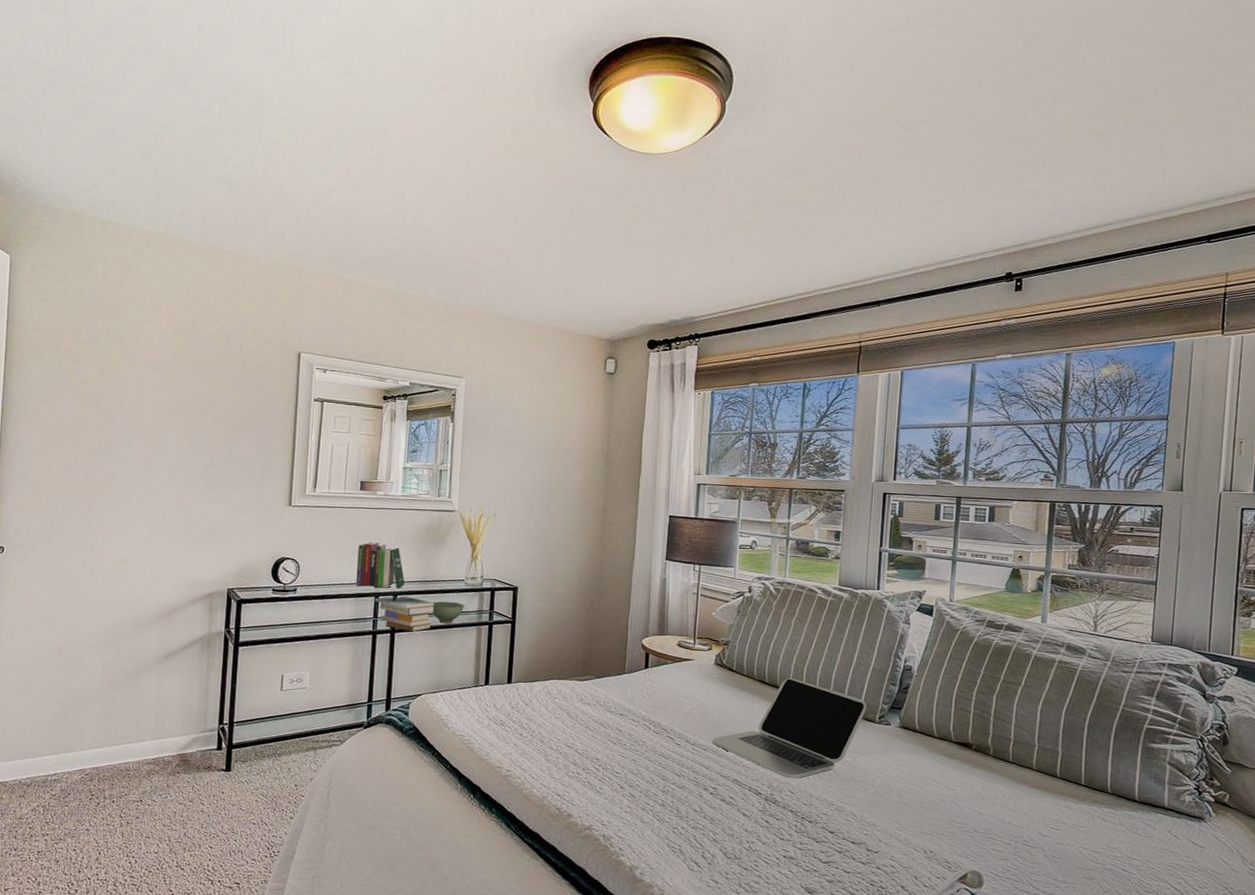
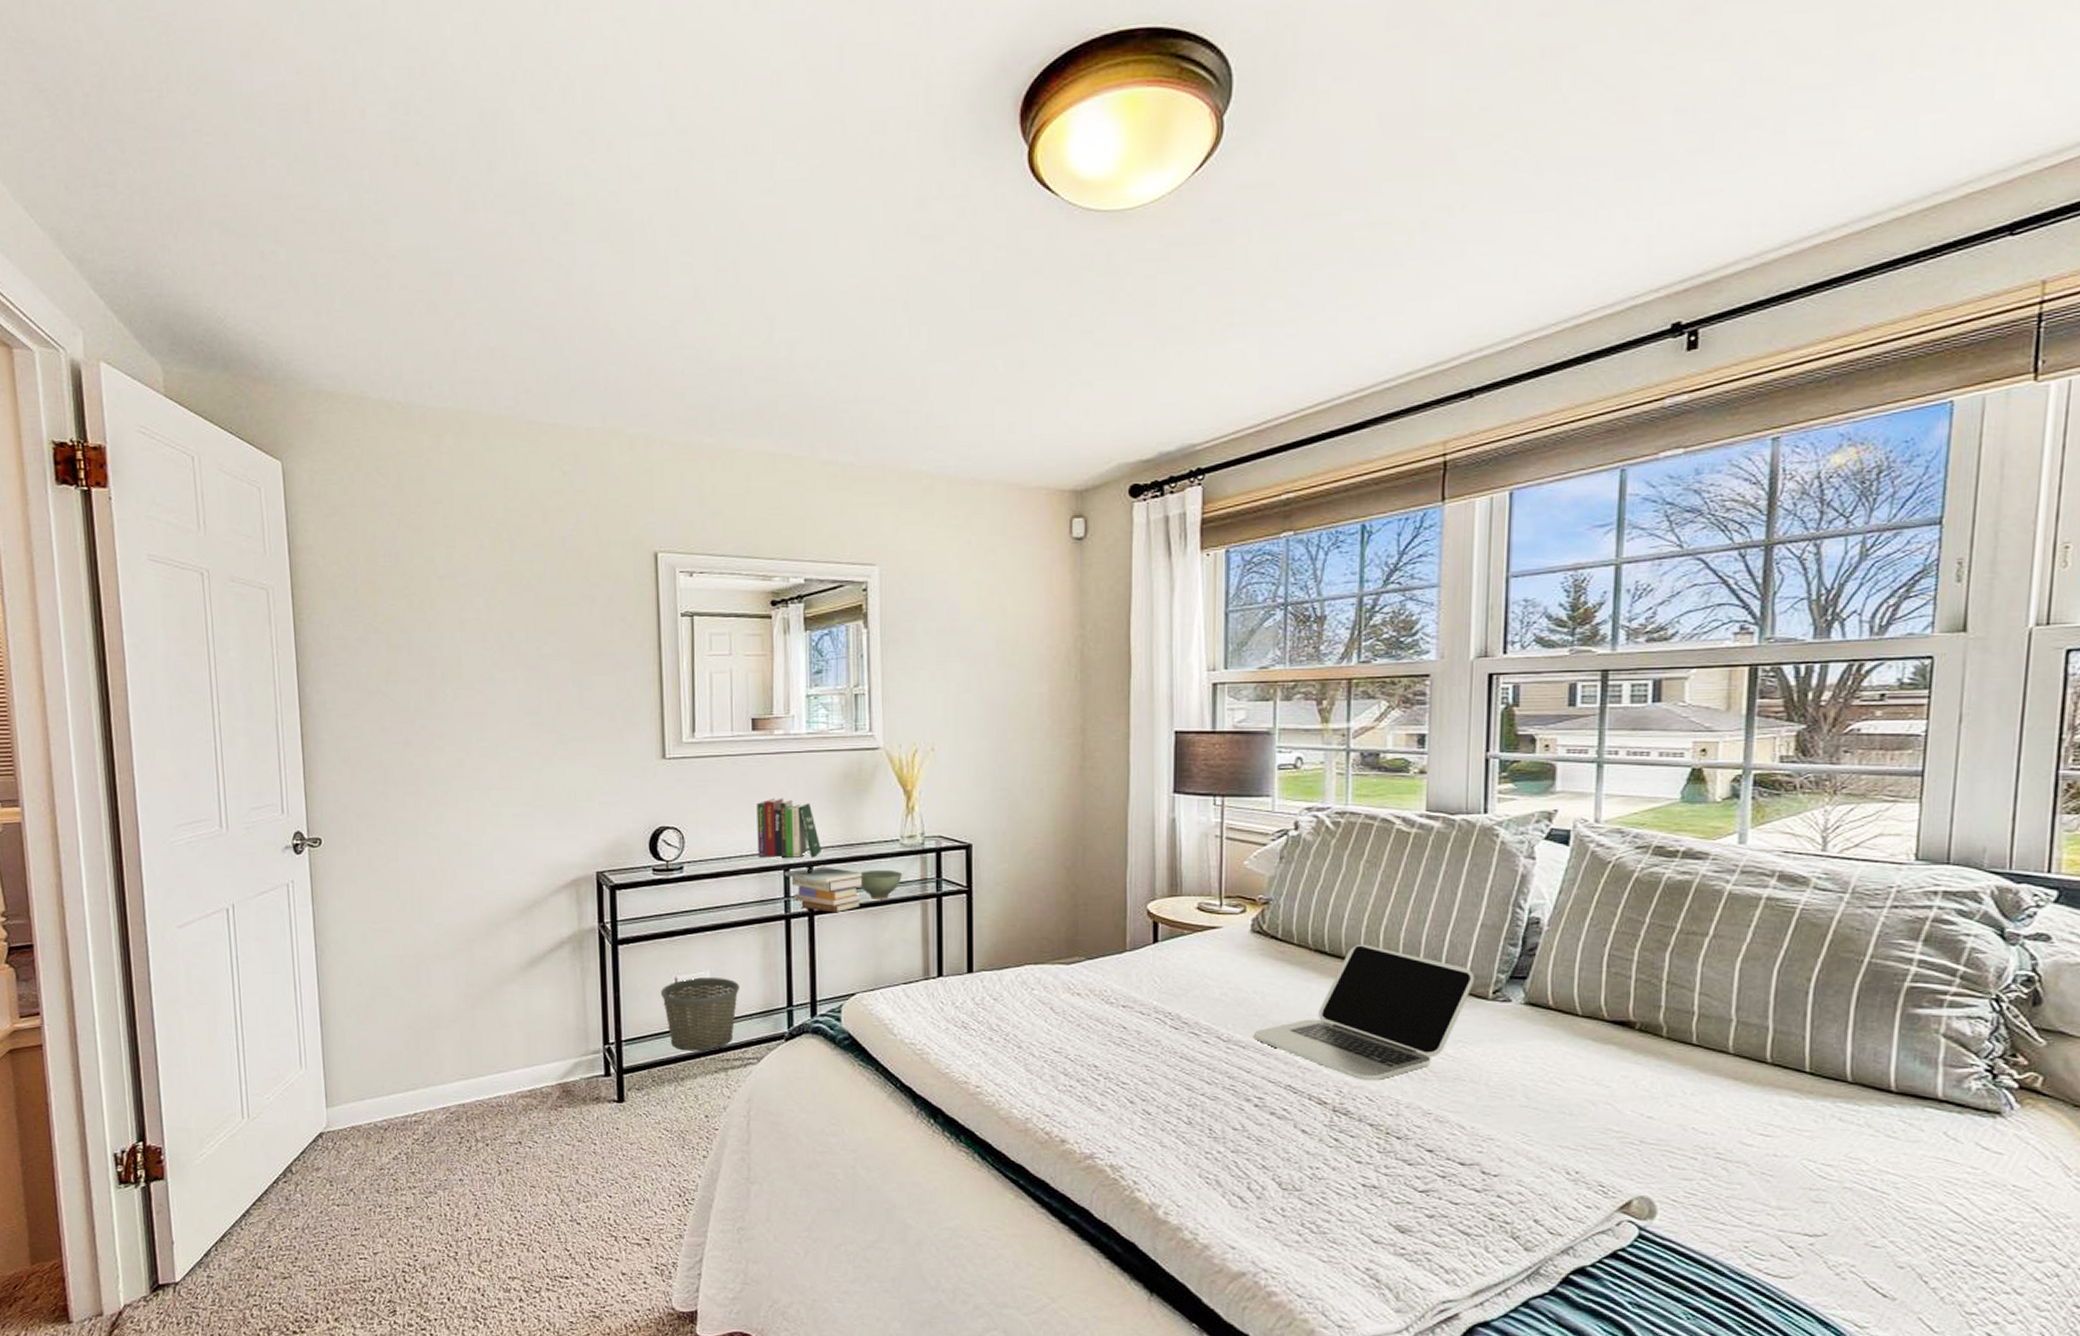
basket: none [269,675,332,733] -> present [661,977,739,1051]

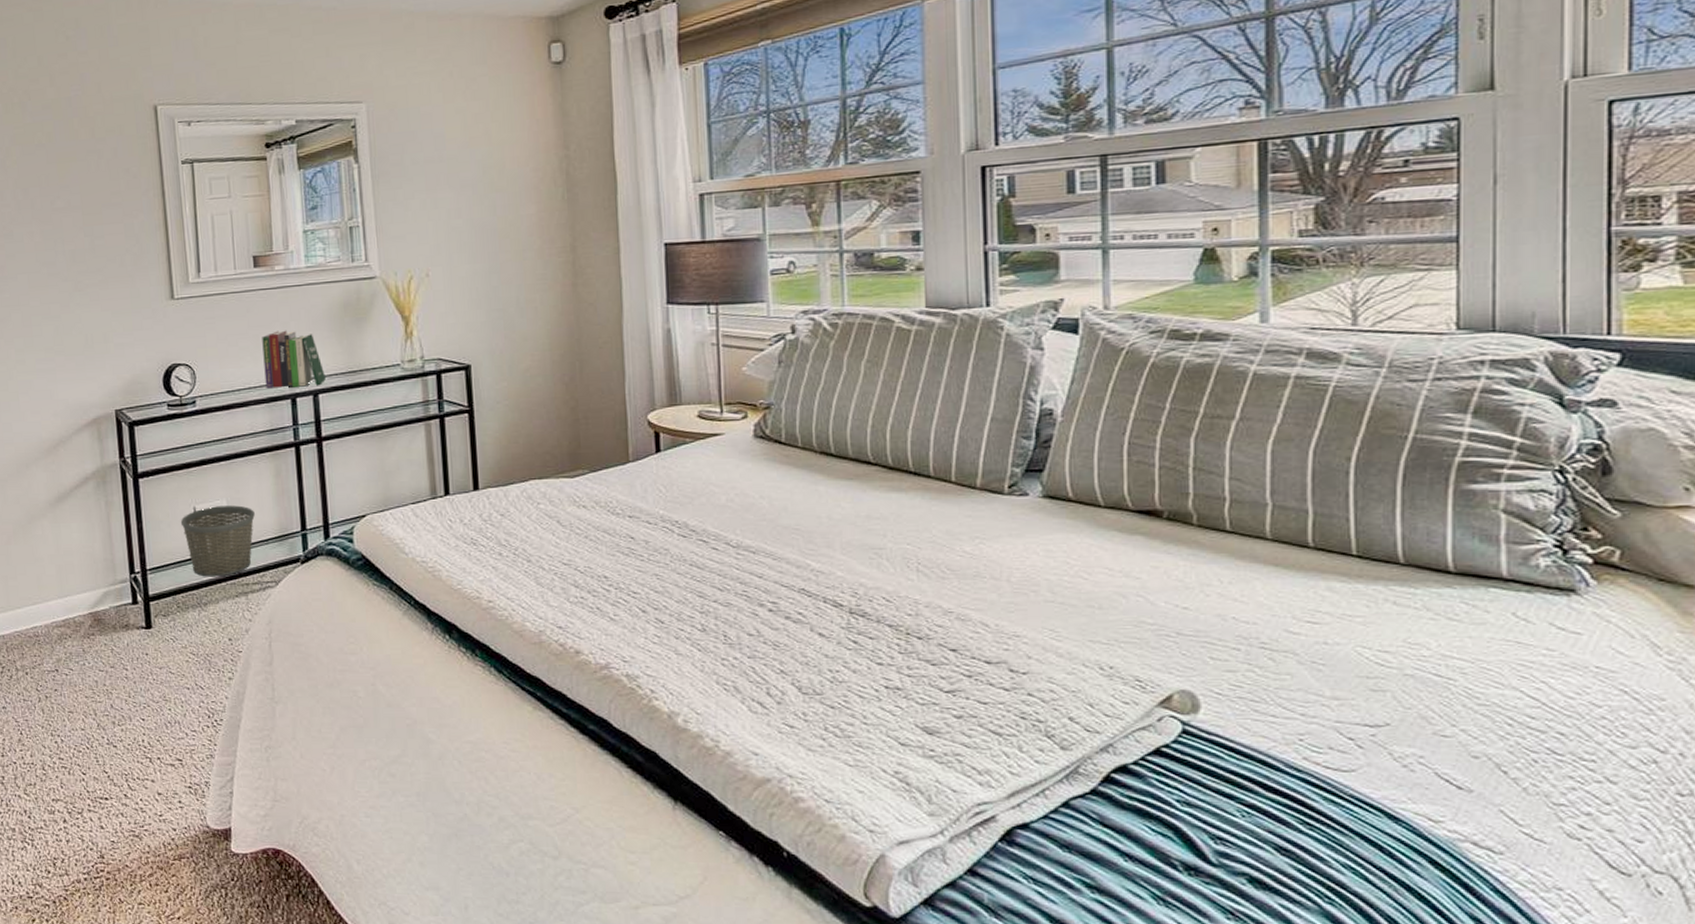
books: present [784,866,863,913] -> none [291,394,368,438]
bowl: present [860,869,903,899] -> none [364,394,406,423]
laptop: present [1254,943,1475,1081] -> none [764,443,989,582]

